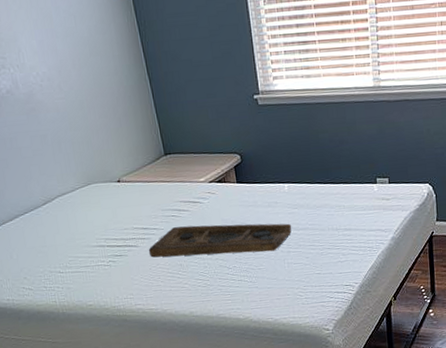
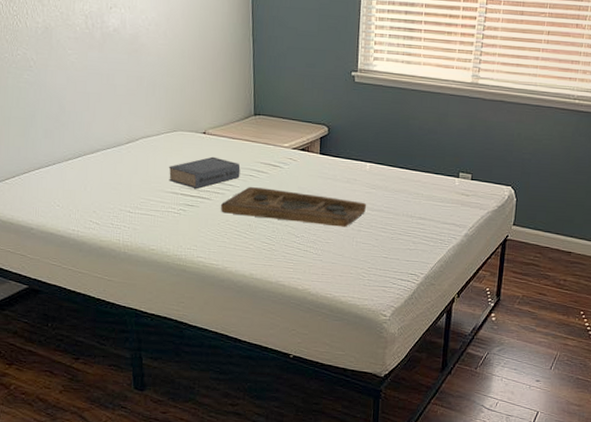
book: none [89,203,162,238] -> present [168,156,241,189]

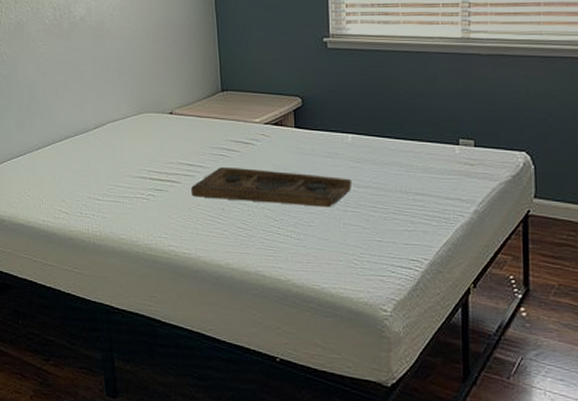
book: present [168,156,241,189] -> none [136,137,210,172]

